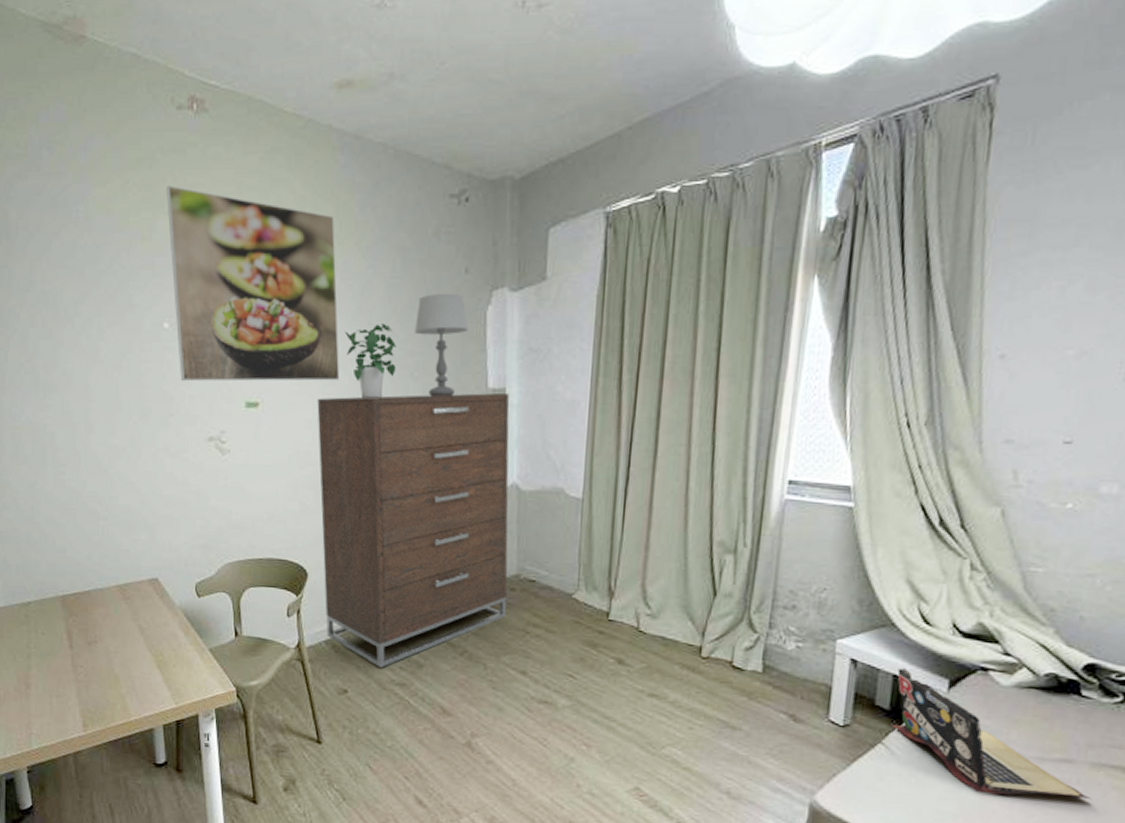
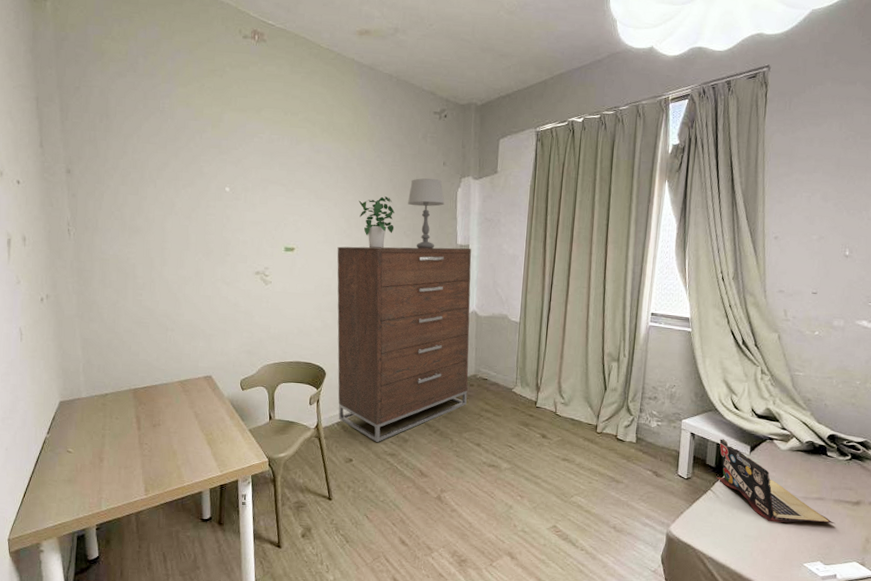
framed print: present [167,186,340,382] -> none [232,91,354,235]

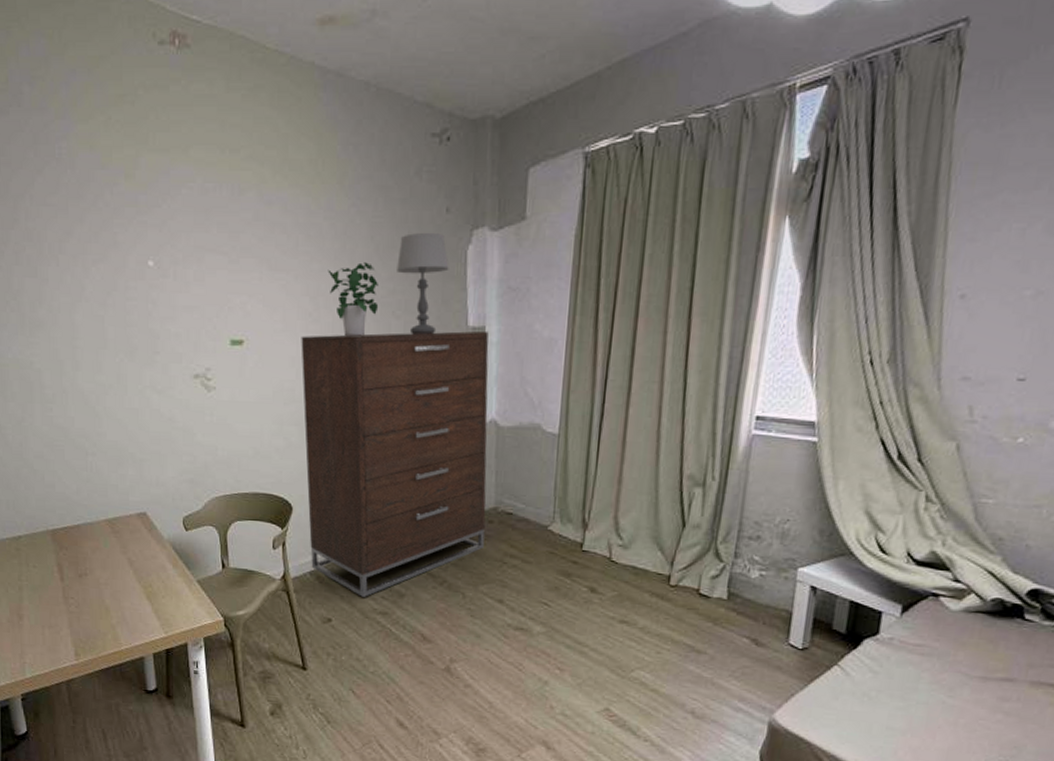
laptop: present [716,439,836,525] -> none [846,595,1030,716]

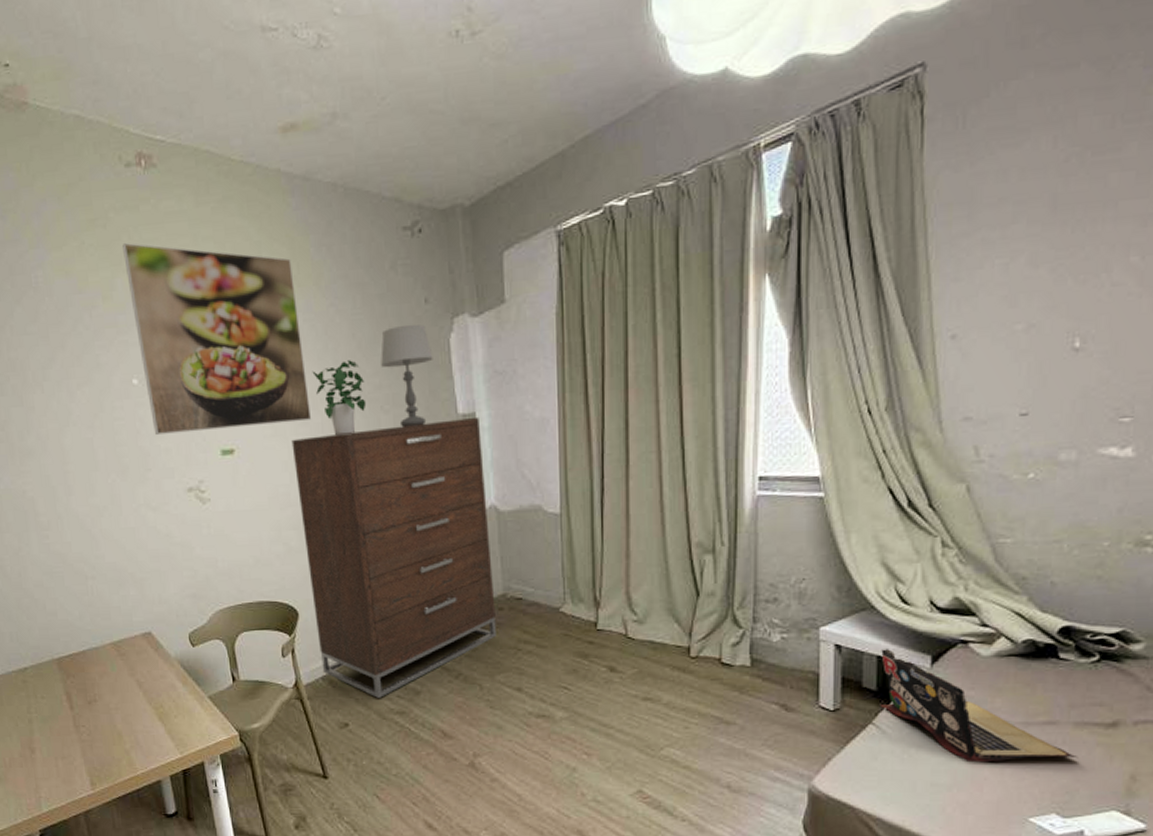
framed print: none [149,123,323,319] -> present [122,243,312,434]
laptop: none [846,595,1030,716] -> present [880,649,1078,763]

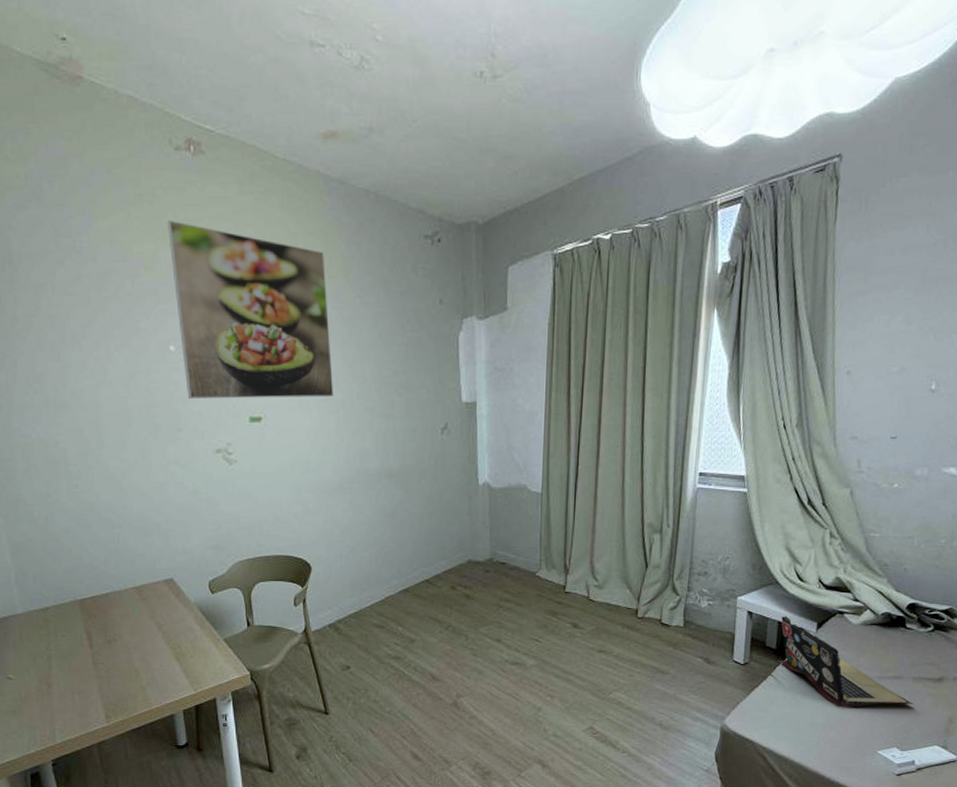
dresser: present [291,416,496,698] -> none [314,405,483,644]
potted plant: present [312,360,367,436] -> none [337,347,383,413]
table lamp: present [381,324,433,427] -> none [398,320,444,410]

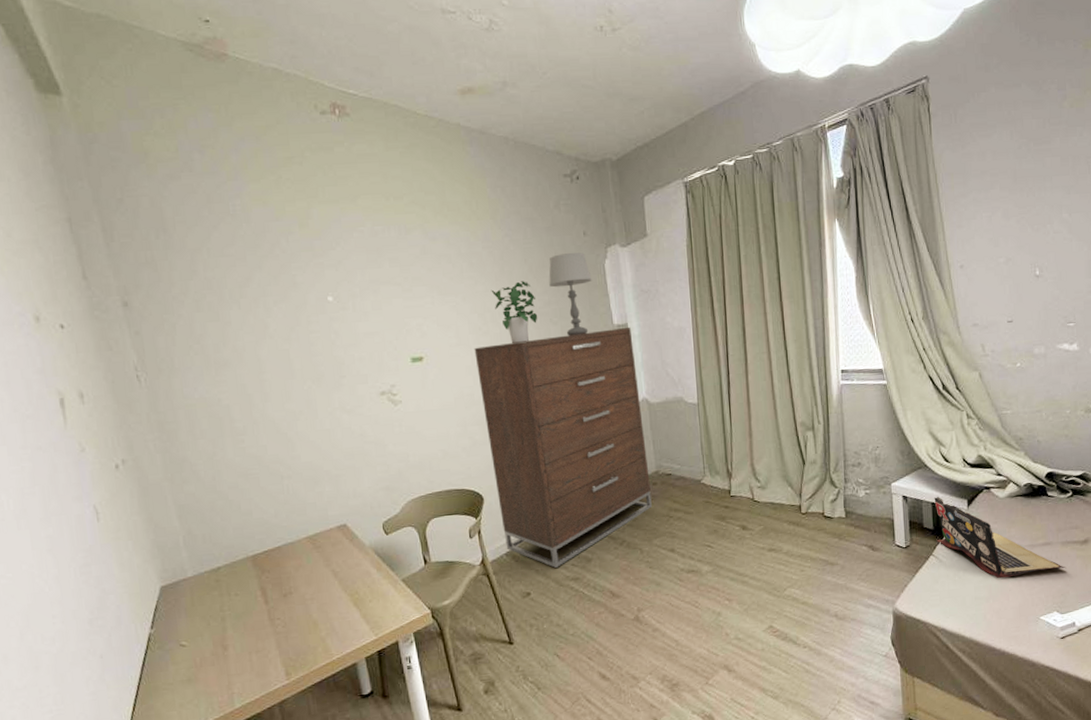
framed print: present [168,220,334,399] -> none [318,179,492,345]
dresser: none [314,405,483,644] -> present [474,326,652,568]
potted plant: none [337,347,383,413] -> present [491,281,538,344]
table lamp: none [398,320,444,410] -> present [549,252,592,336]

